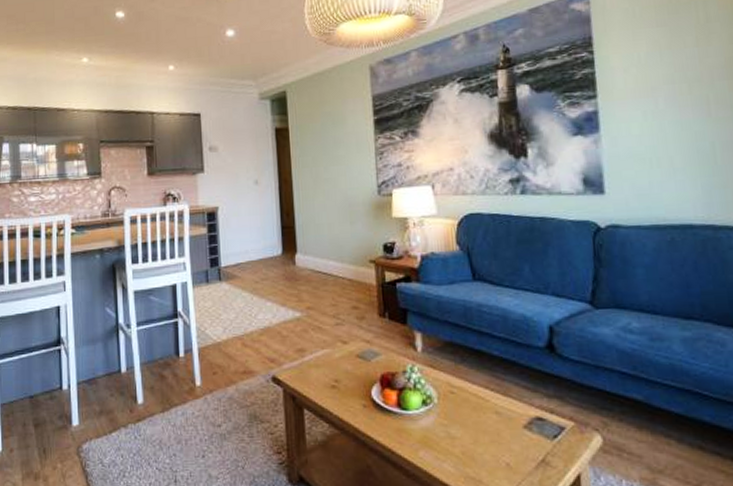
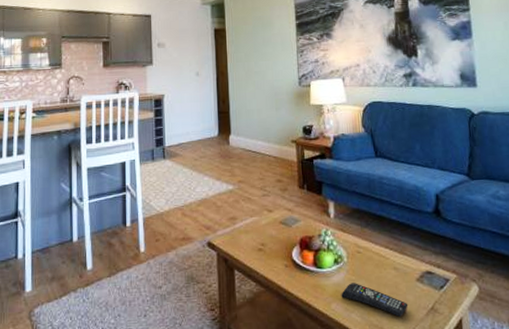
remote control: none [430,428,513,469] -> present [341,283,408,317]

